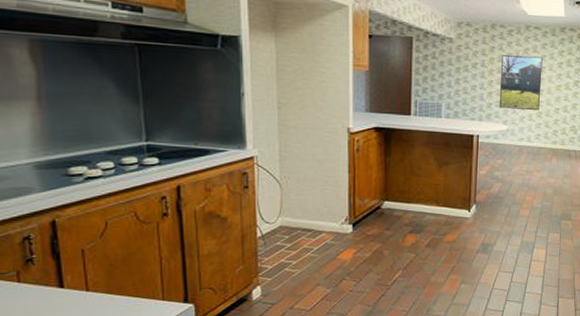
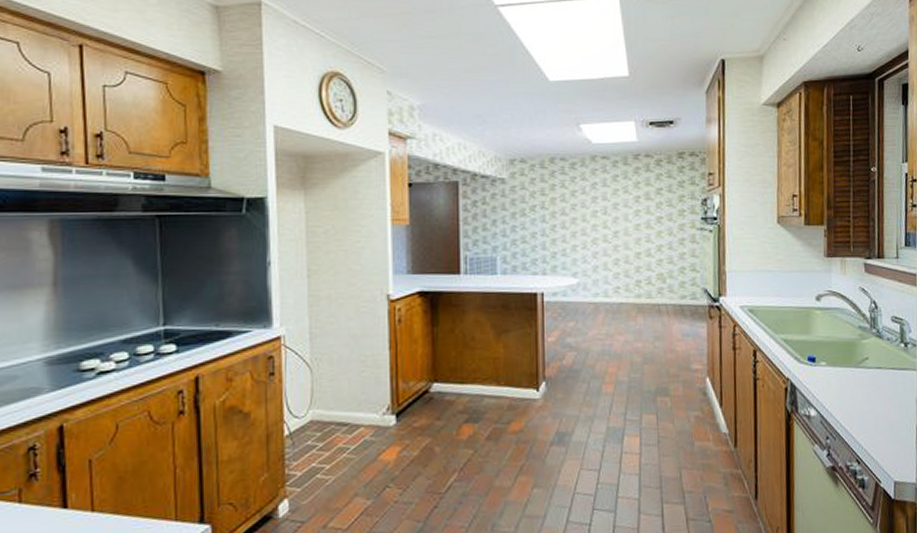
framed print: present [499,55,543,111] -> none [565,191,616,258]

